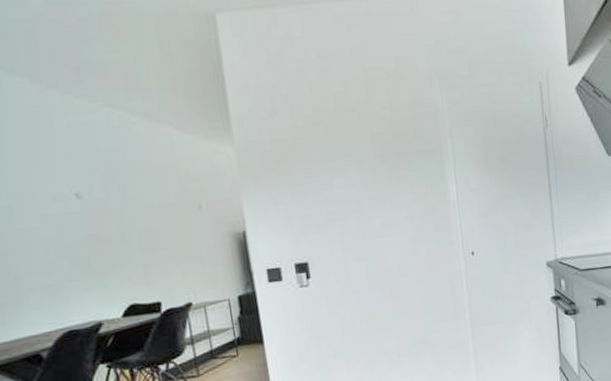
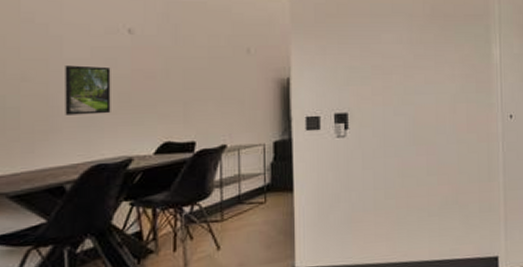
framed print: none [19,234,73,286] -> present [65,65,111,115]

